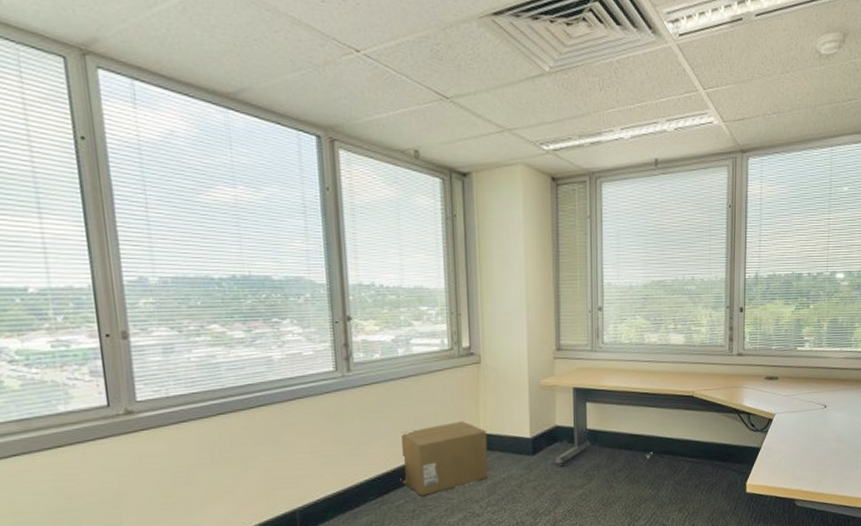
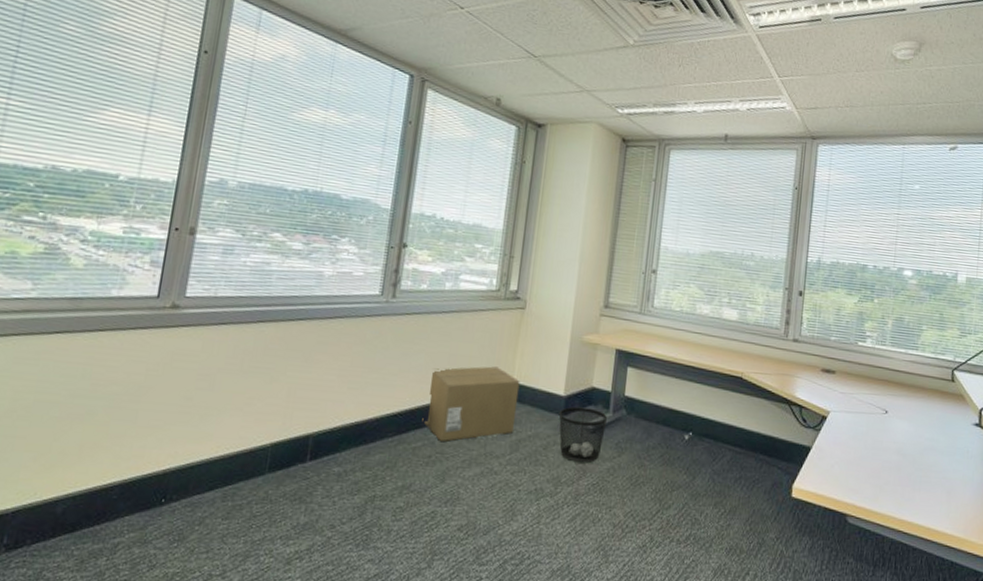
waste bin: none [528,445,573,495] -> present [558,406,607,464]

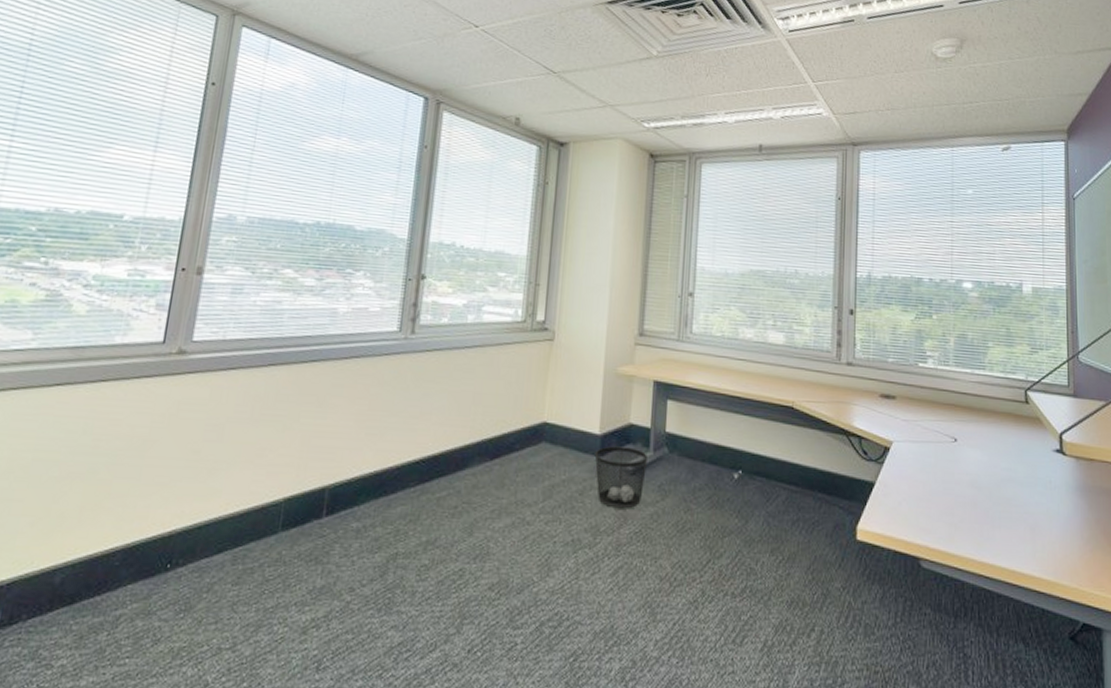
box: present [422,366,520,443] -> none [446,404,551,491]

